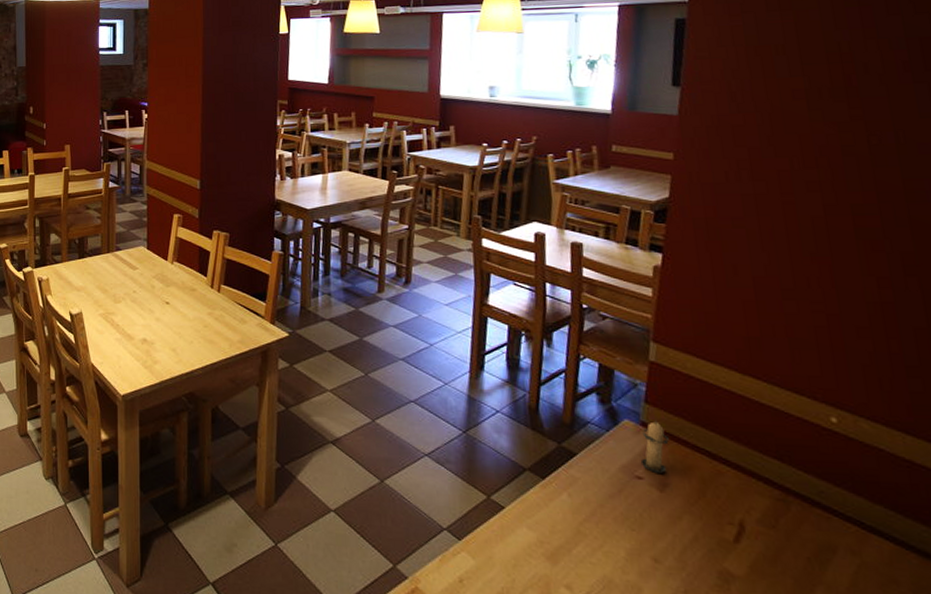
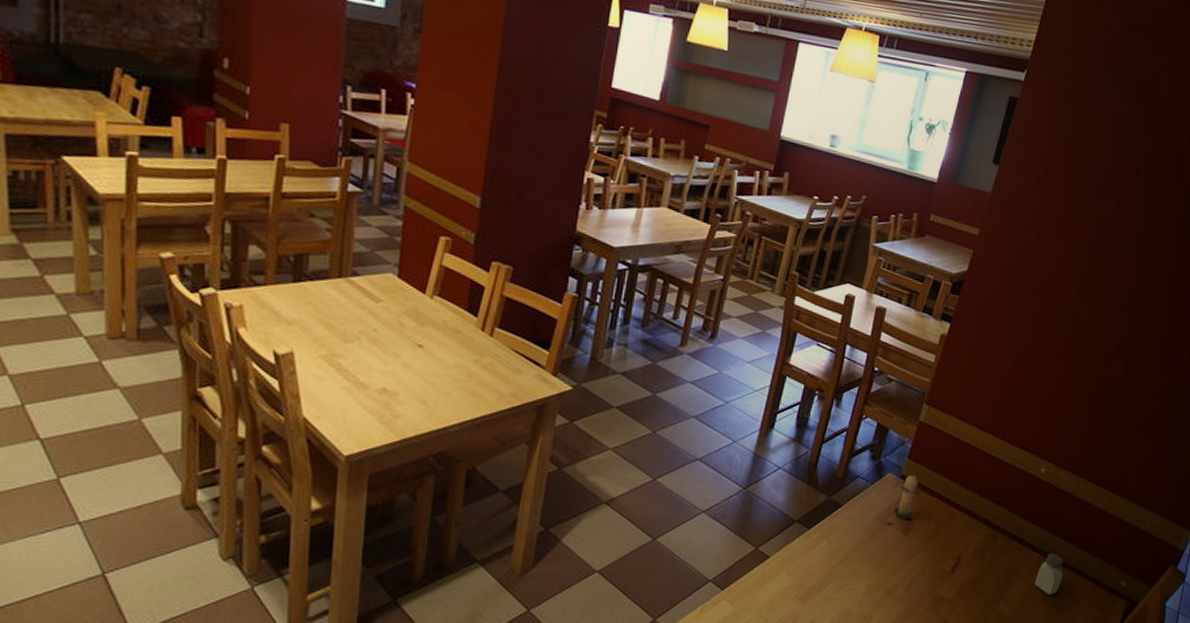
saltshaker: none [862,528,906,585] -> present [1034,554,1063,596]

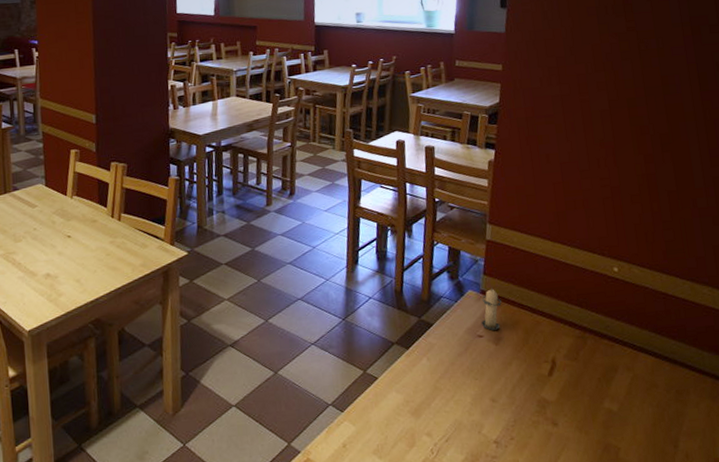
saltshaker: present [1034,554,1063,596] -> none [634,347,662,389]

